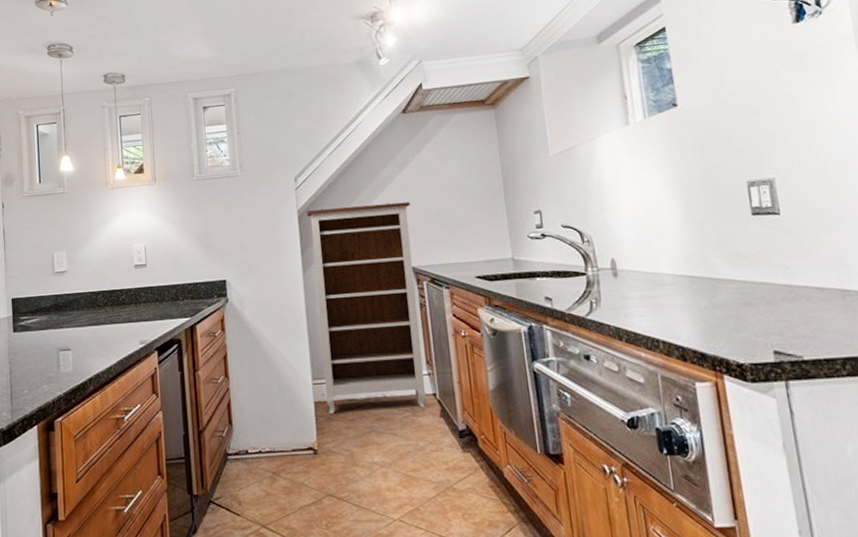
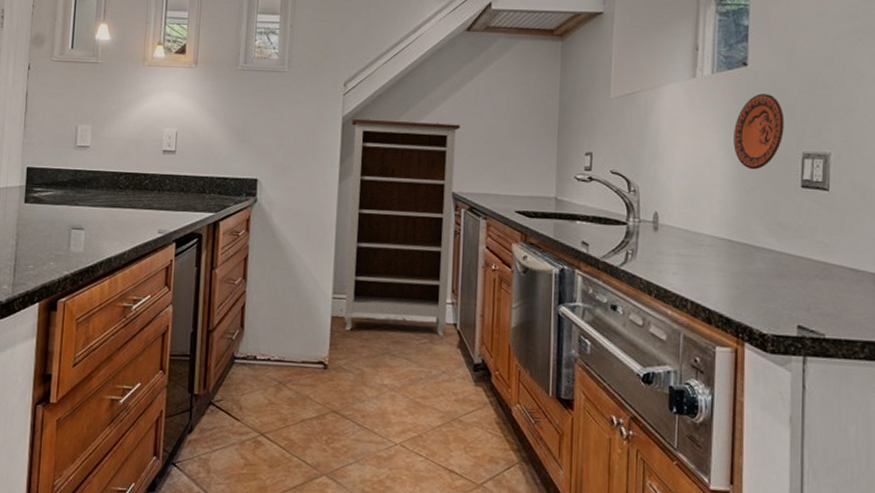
decorative plate: none [675,130,725,205] -> present [733,93,785,170]

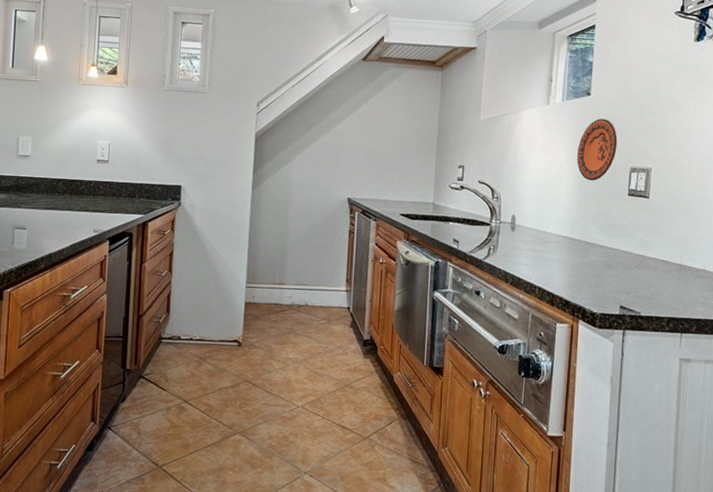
bookshelf: present [344,118,460,336] -> none [256,134,356,318]

